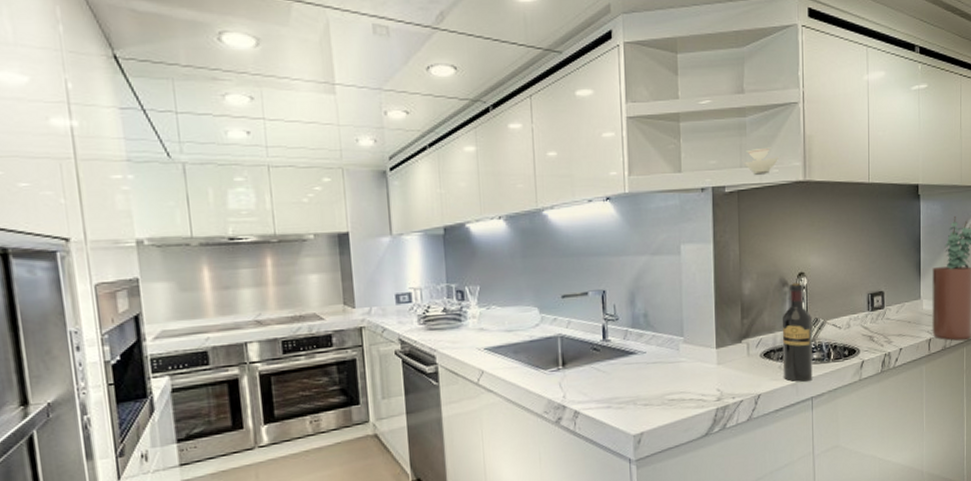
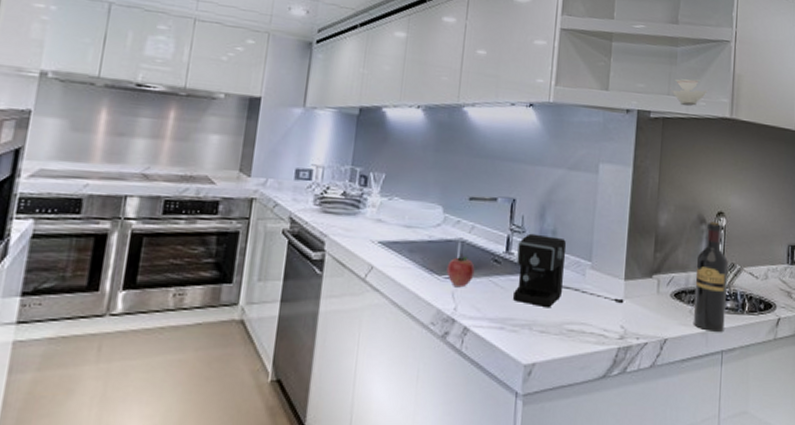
apple: none [551,348,577,378] -> present [446,254,475,288]
coffee maker: none [613,319,718,384] -> present [513,233,624,308]

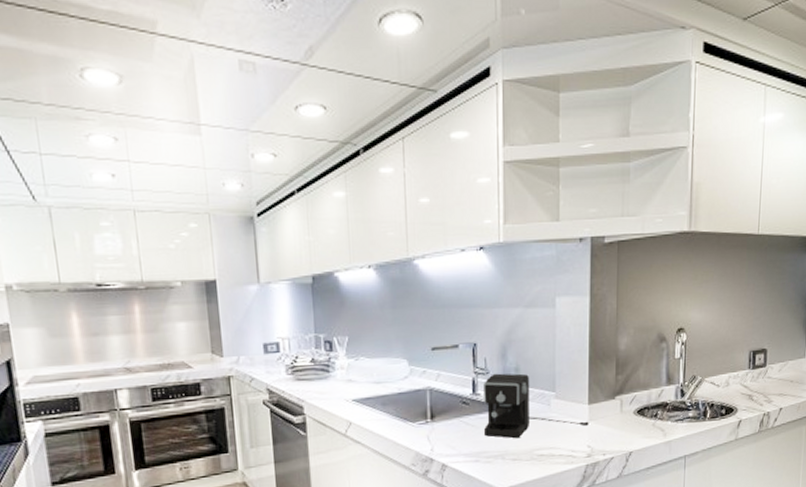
apple: present [446,254,475,288] -> none [419,401,446,431]
bowl: present [670,79,709,106] -> none [624,195,666,224]
wine bottle: present [693,222,728,332] -> none [656,338,689,440]

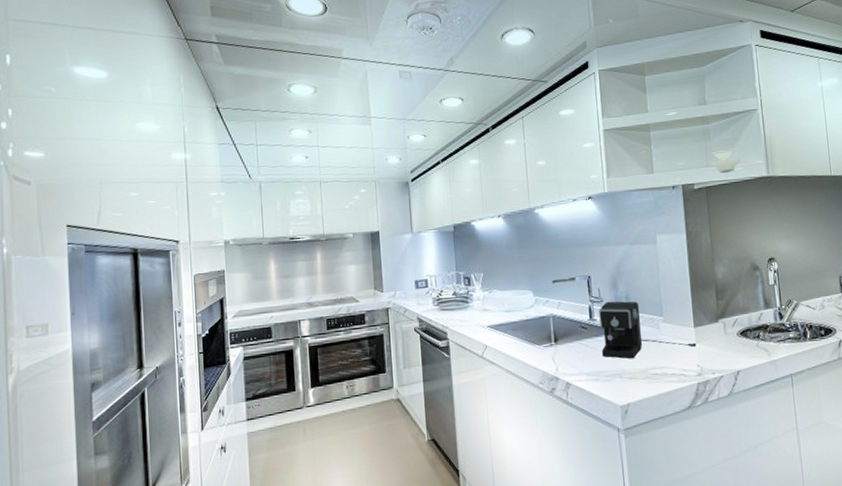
bowl: none [624,195,666,224] -> present [708,148,744,173]

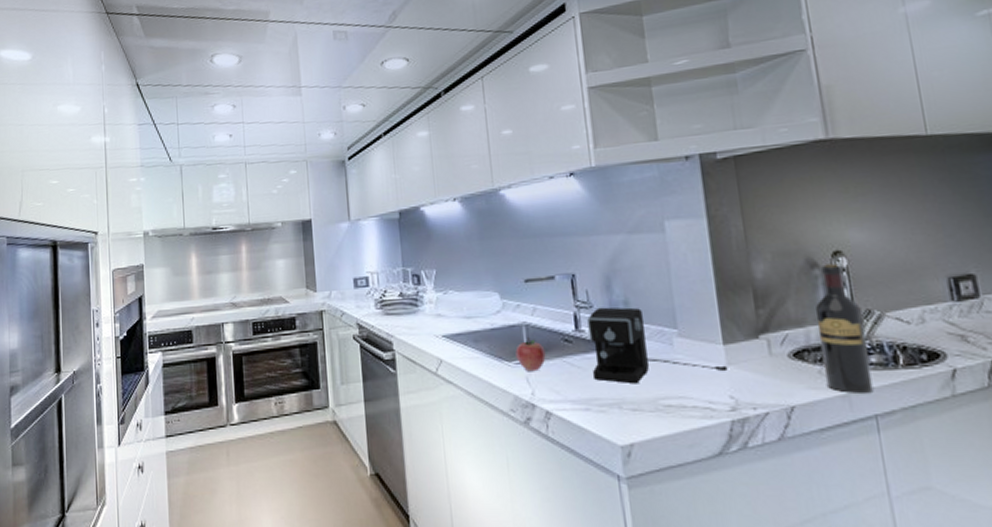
apple: none [544,326,568,353] -> present [515,338,546,372]
bowl: present [708,148,744,173] -> none [735,103,789,137]
wine bottle: none [755,267,790,360] -> present [814,263,873,393]

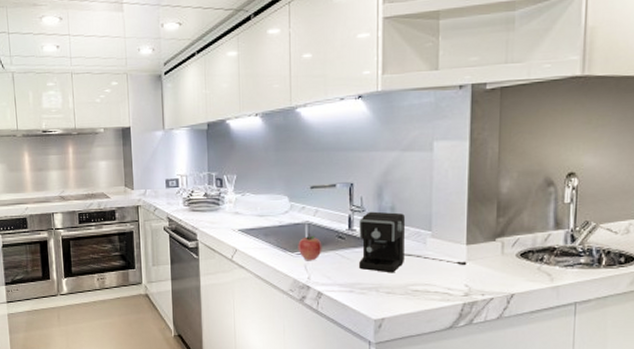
wine bottle: present [814,263,873,393] -> none [542,183,581,286]

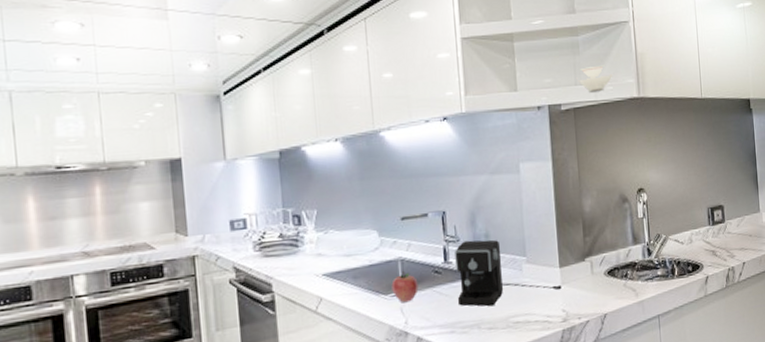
bowl: none [508,41,555,71] -> present [576,65,614,92]

